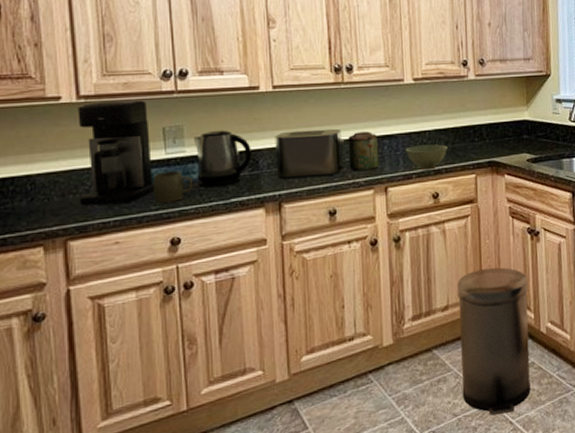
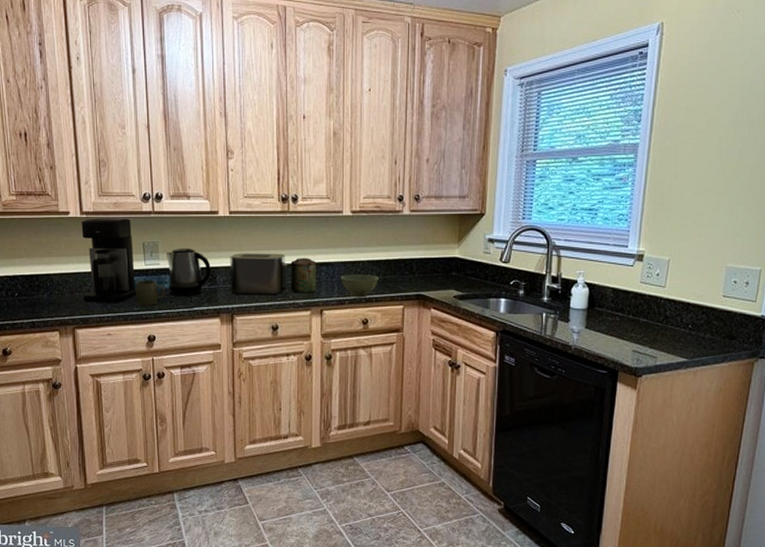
pedal bin: present [456,267,531,415] -> none [377,393,445,523]

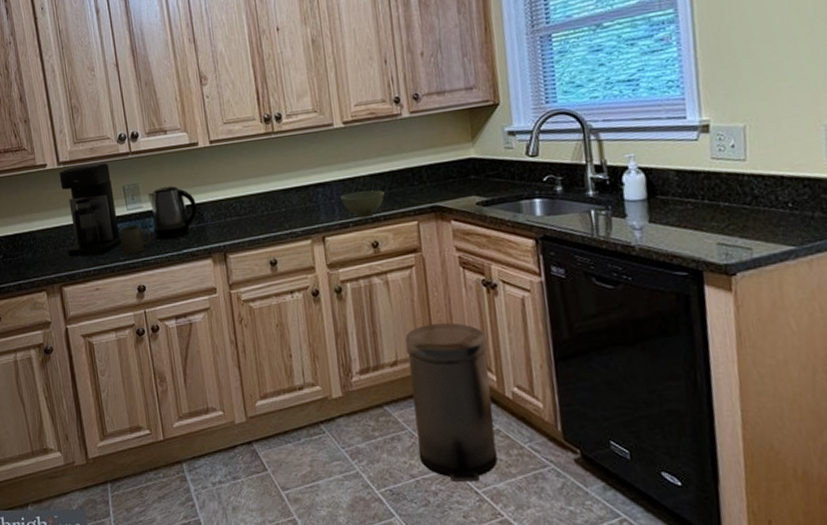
toaster: present [230,253,288,296] -> none [215,179,281,232]
canister: present [290,258,317,294] -> none [282,180,316,222]
pedal bin: none [377,393,445,523] -> present [404,323,498,483]

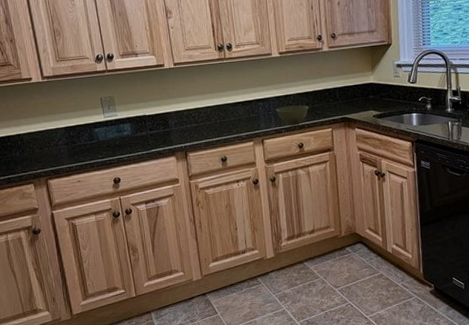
coffee maker: present [59,163,121,257] -> none [43,78,99,156]
mug: present [119,225,152,254] -> none [97,130,125,153]
kettle: present [148,185,197,240] -> none [122,98,163,142]
pedal bin: present [404,323,498,483] -> none [320,201,381,312]

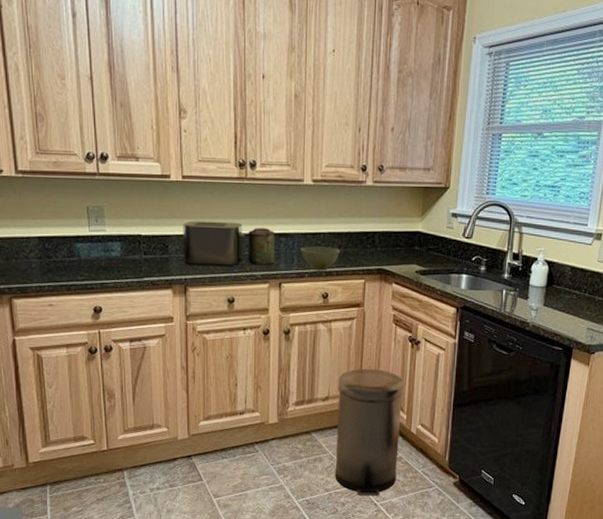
toaster: none [178,95,231,135] -> present [183,220,245,267]
canister: none [231,96,257,128] -> present [248,228,276,266]
pedal bin: none [320,201,381,312] -> present [335,369,404,497]

